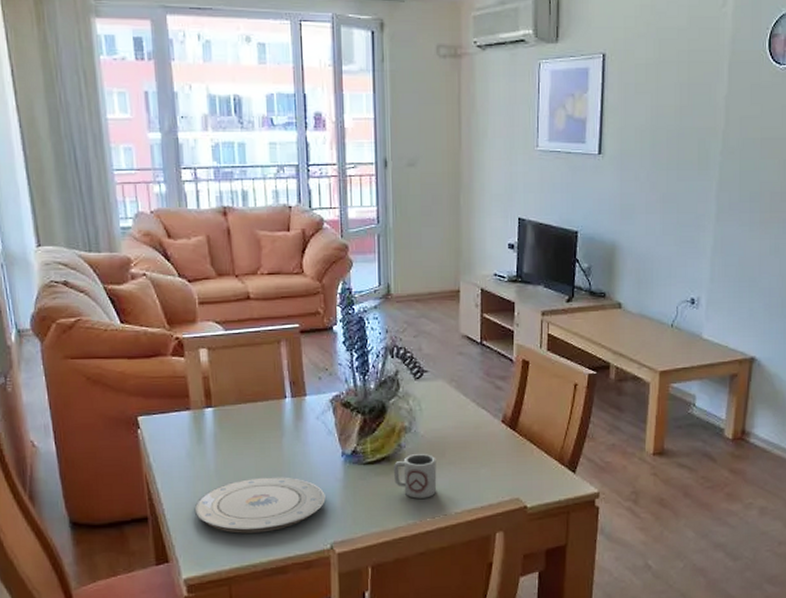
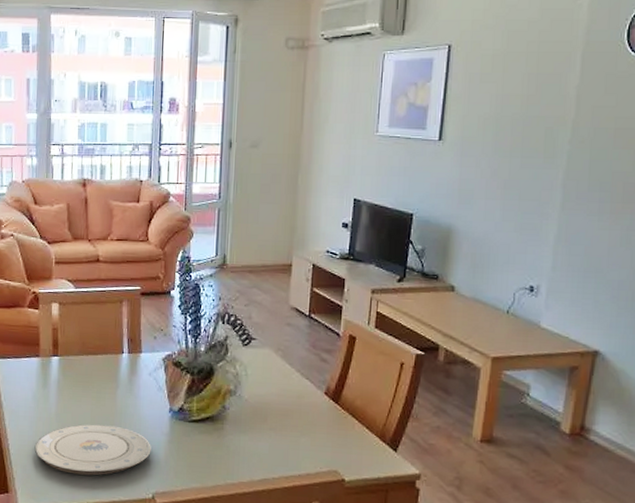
cup: present [393,454,437,499] -> none [216,417,258,461]

